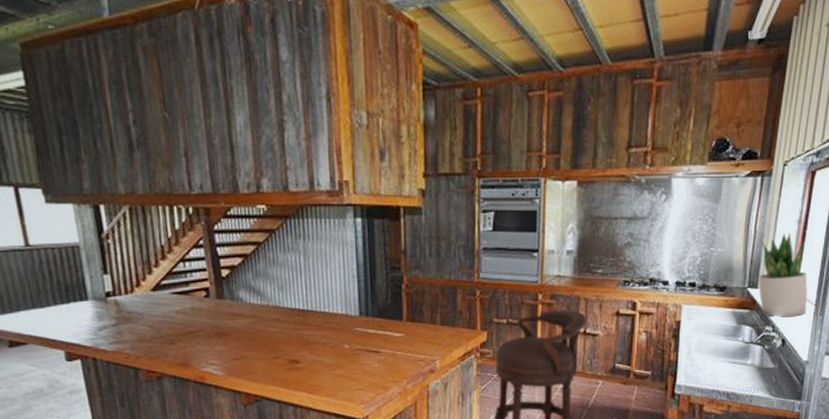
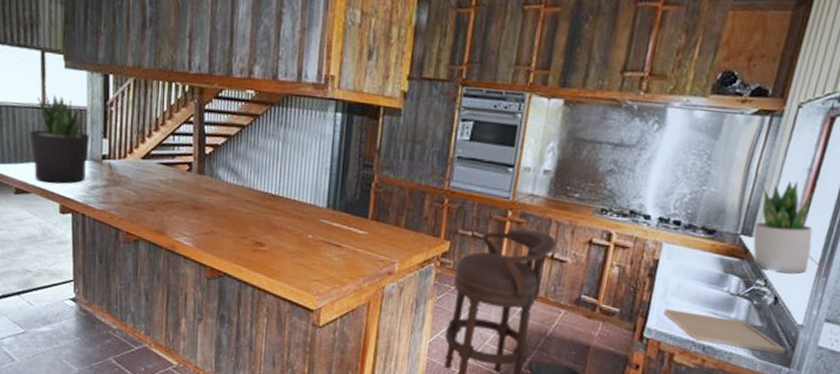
planter: none [15,229,90,331] -> present [29,89,90,184]
cutting board: none [690,364,796,390] -> present [664,308,786,354]

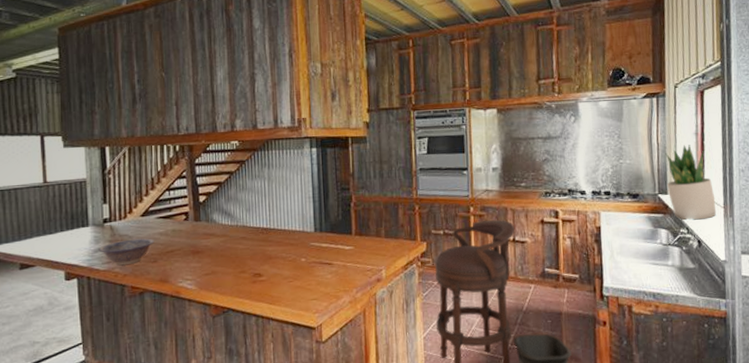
planter: present [29,89,90,184] -> none [32,169,91,254]
decorative bowl: none [95,181,154,209] -> present [99,238,155,266]
cutting board: present [664,308,786,354] -> none [615,266,719,291]

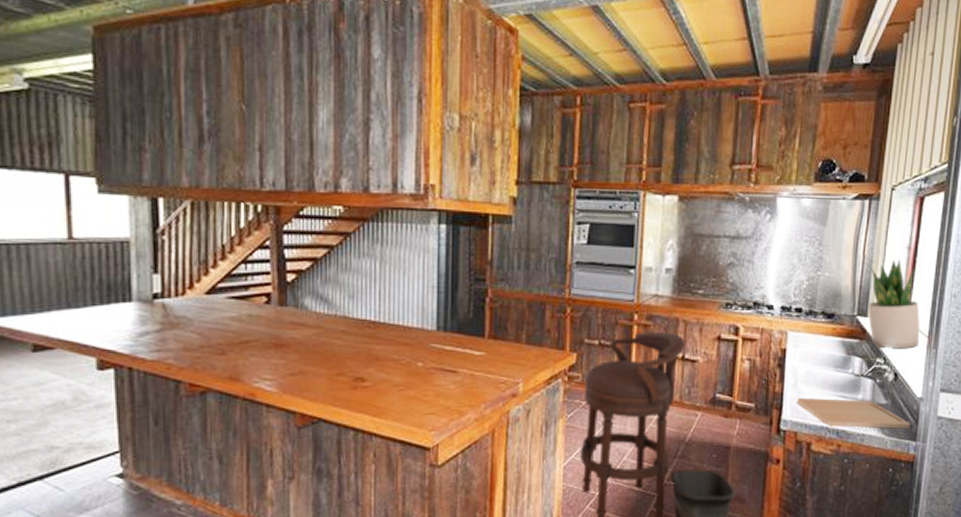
decorative bowl: present [99,238,155,266] -> none [145,323,223,356]
cutting board: none [615,266,719,291] -> present [797,397,911,429]

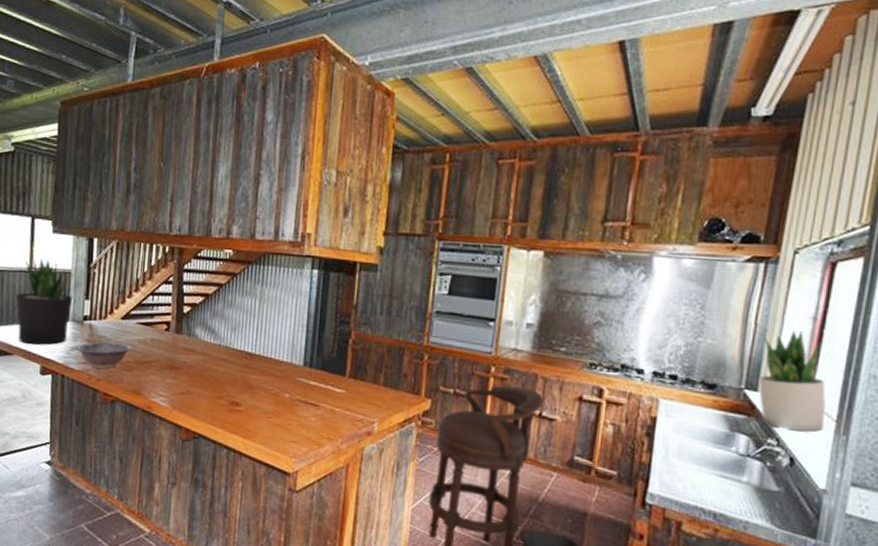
planter: none [51,220,136,335] -> present [15,253,73,346]
decorative bowl: none [145,323,223,356] -> present [75,341,132,369]
cutting board: present [797,397,911,429] -> none [667,471,809,523]

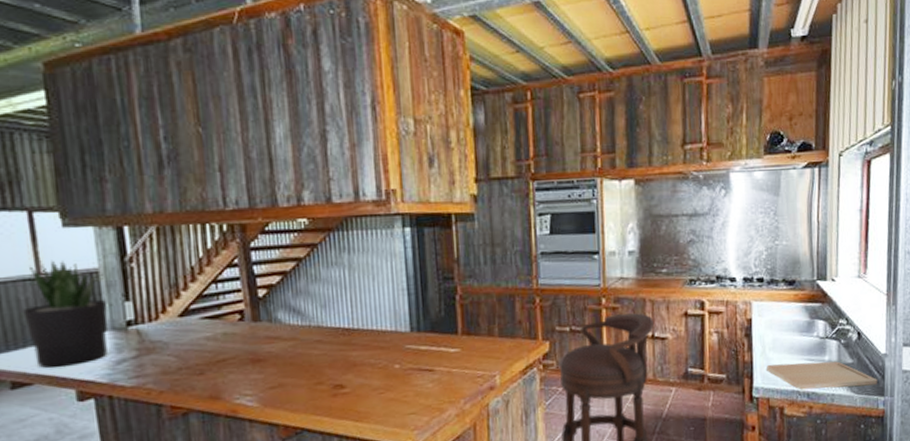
decorative bowl: present [75,341,132,369] -> none [122,344,199,381]
cutting board: none [667,471,809,523] -> present [766,361,878,390]
planter: present [759,331,826,433] -> none [826,223,879,310]

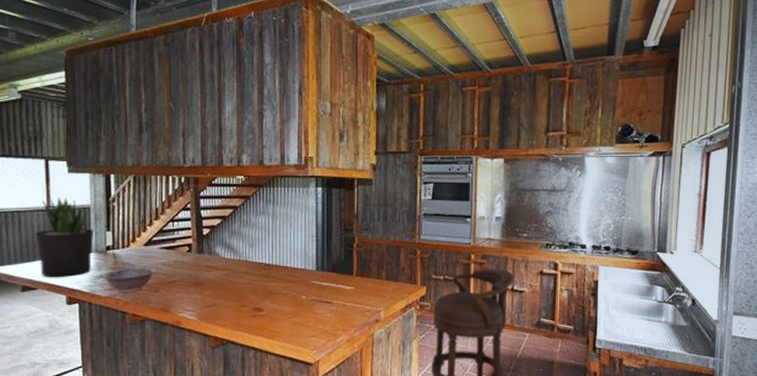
decorative bowl: none [122,344,199,381] -> present [101,268,157,293]
cutting board: present [766,361,878,390] -> none [609,320,709,347]

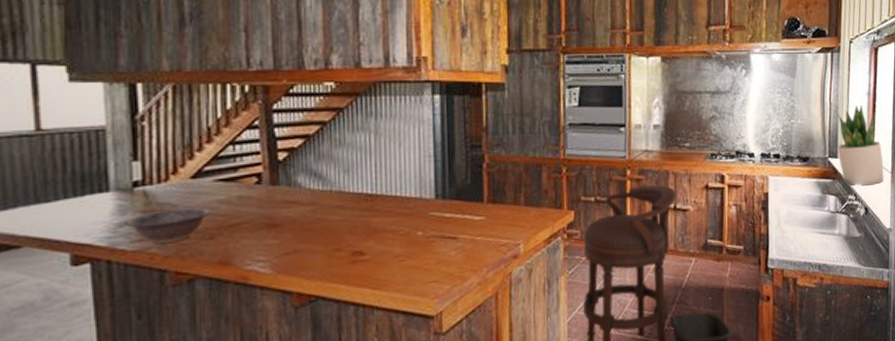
planter: present [35,193,94,278] -> none [17,111,113,230]
planter: none [666,205,713,279] -> present [837,105,884,186]

